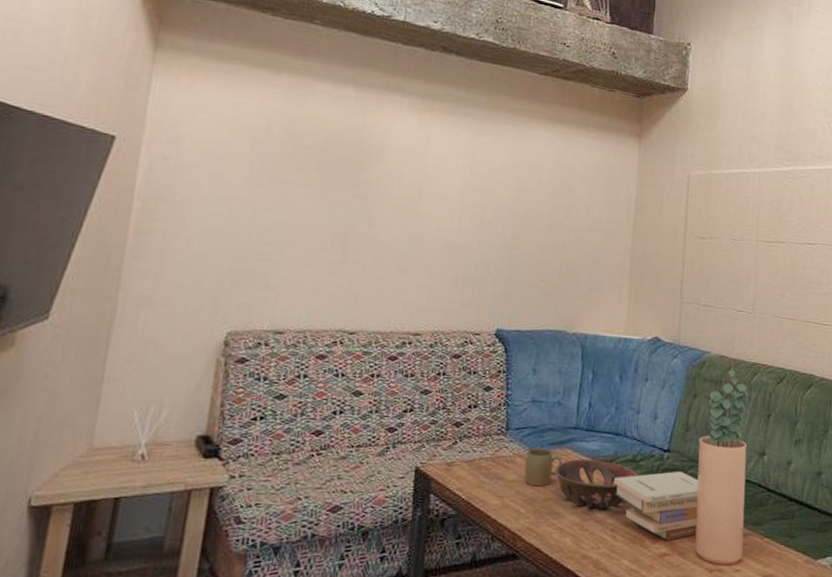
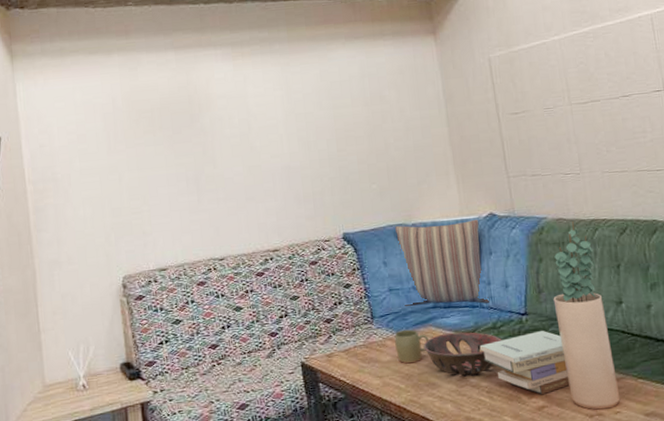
pillow: none [545,332,642,433] -> present [395,220,490,307]

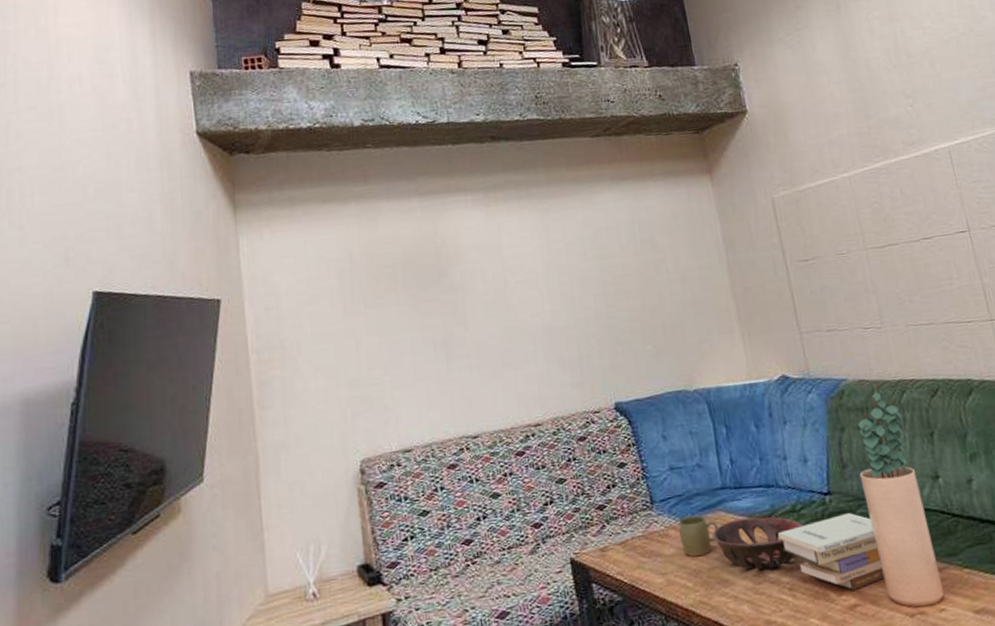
pillow: present [395,220,490,307] -> none [674,384,788,489]

